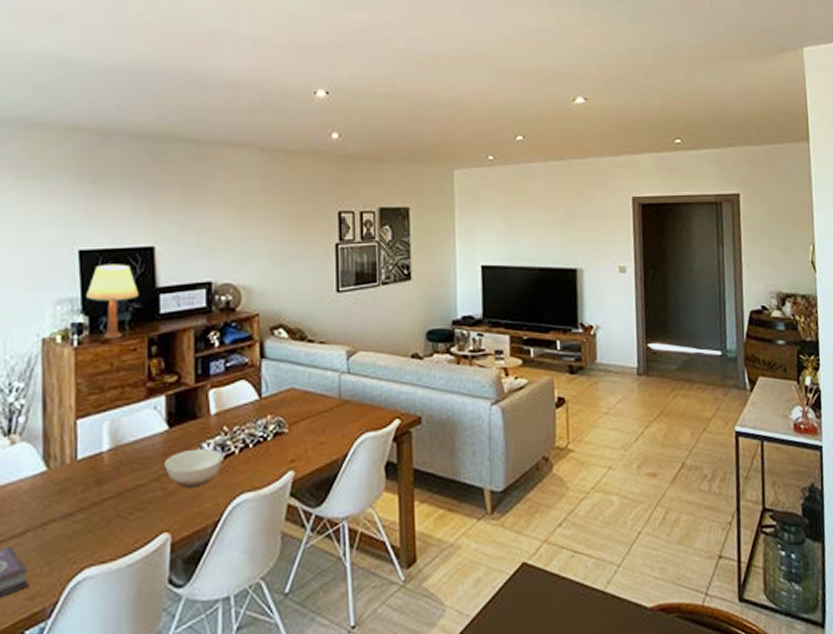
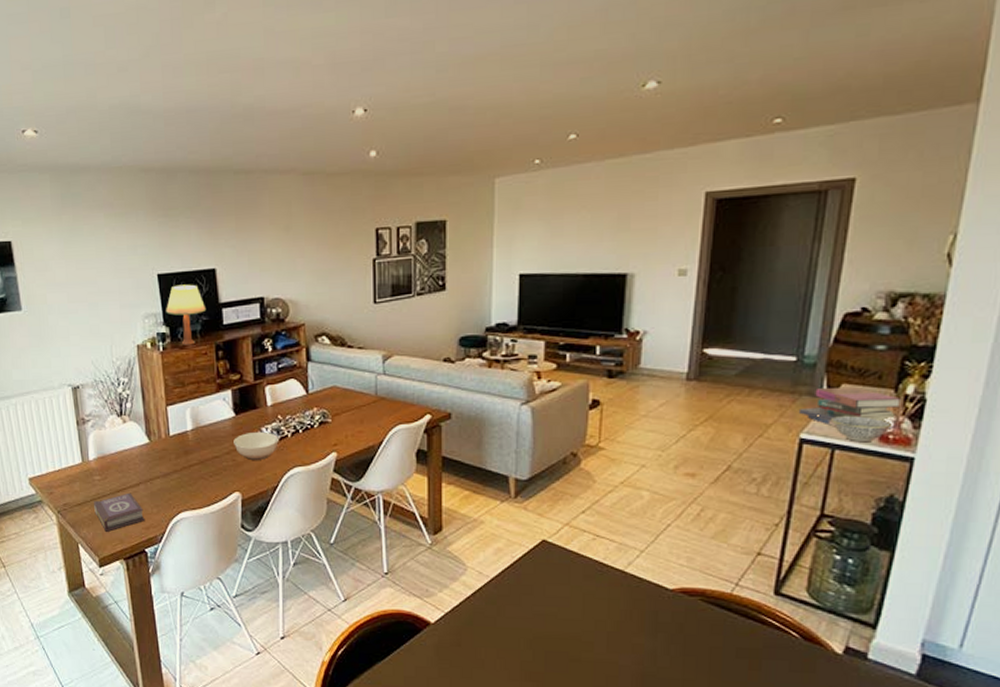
books: none [730,379,804,420] -> present [798,386,901,430]
bowl: none [756,407,801,433] -> present [831,416,891,443]

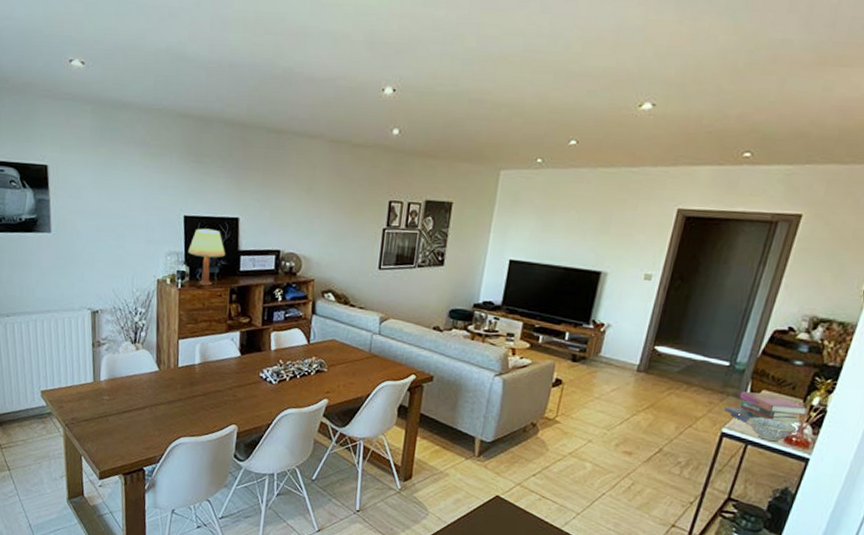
book: present [94,492,145,532] -> none [100,414,147,448]
bowl: present [233,431,279,460] -> none [236,372,278,398]

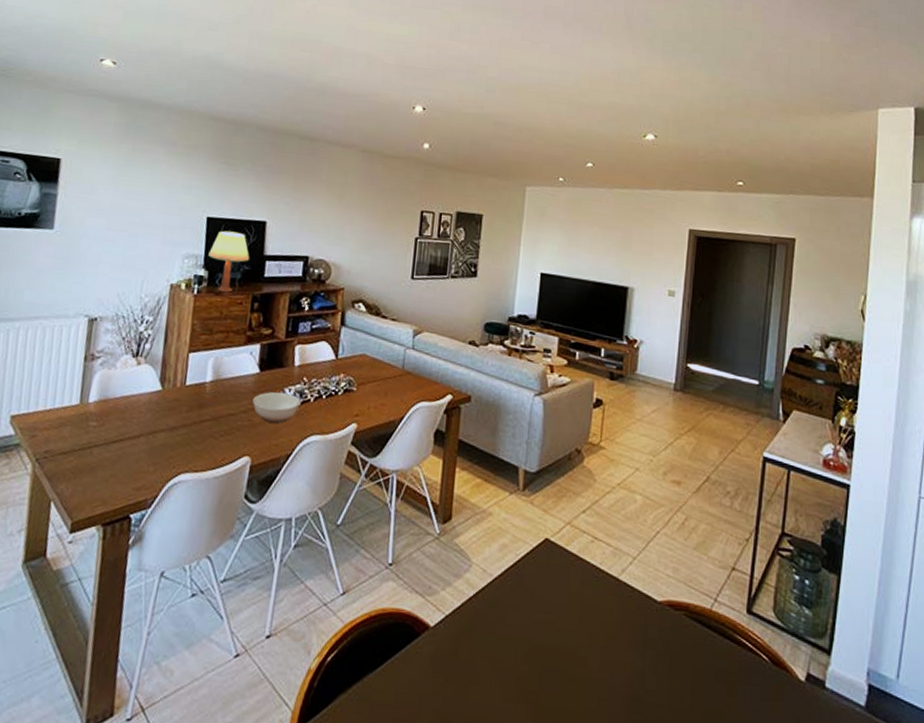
bowl: none [236,372,278,398] -> present [253,391,301,423]
books: present [723,391,807,433] -> none [761,412,837,457]
bowl: present [749,417,796,442] -> none [787,439,831,467]

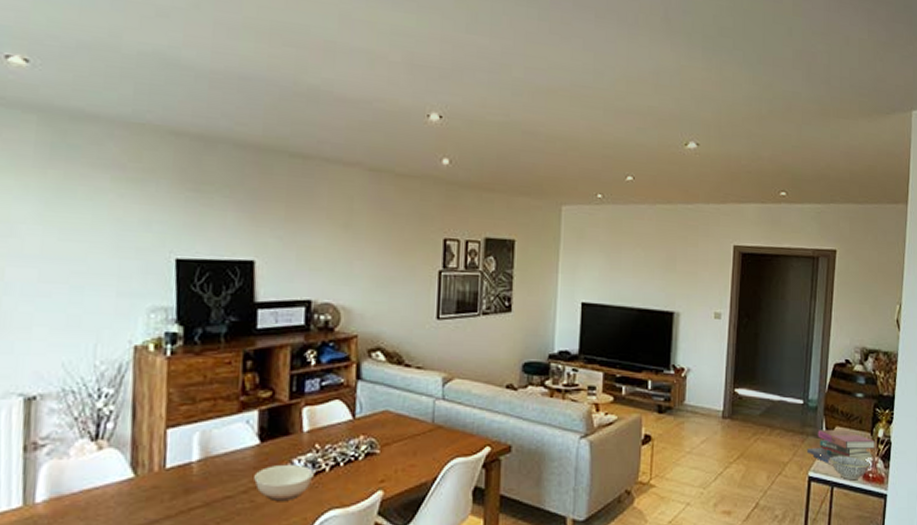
table lamp: present [208,230,250,293] -> none [182,275,237,351]
books: none [761,412,837,457] -> present [806,429,875,469]
bowl: none [787,439,831,467] -> present [830,456,870,481]

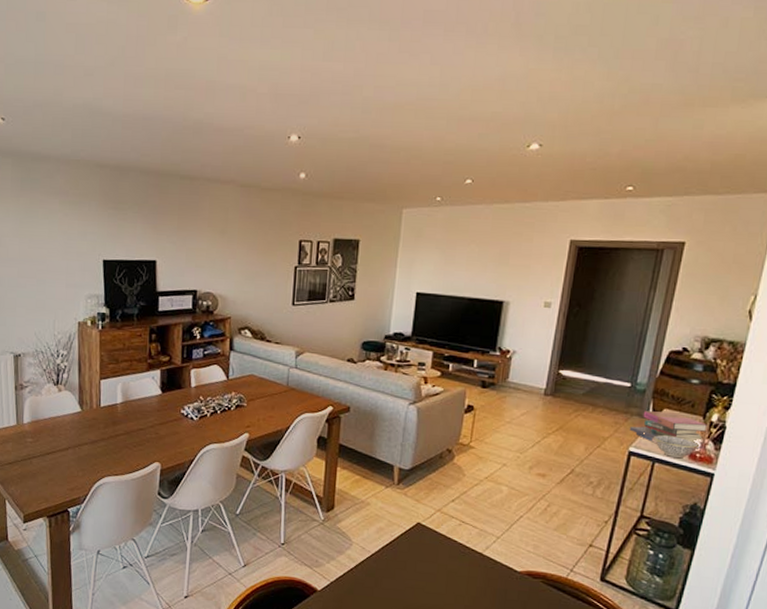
bowl: present [254,464,314,501] -> none [158,409,199,435]

